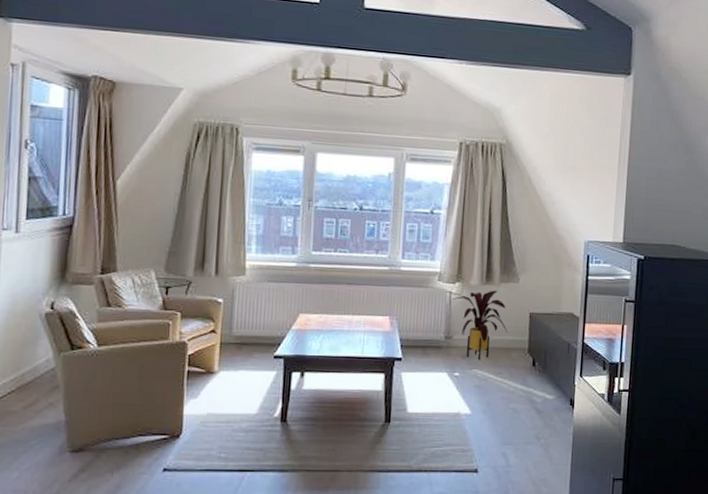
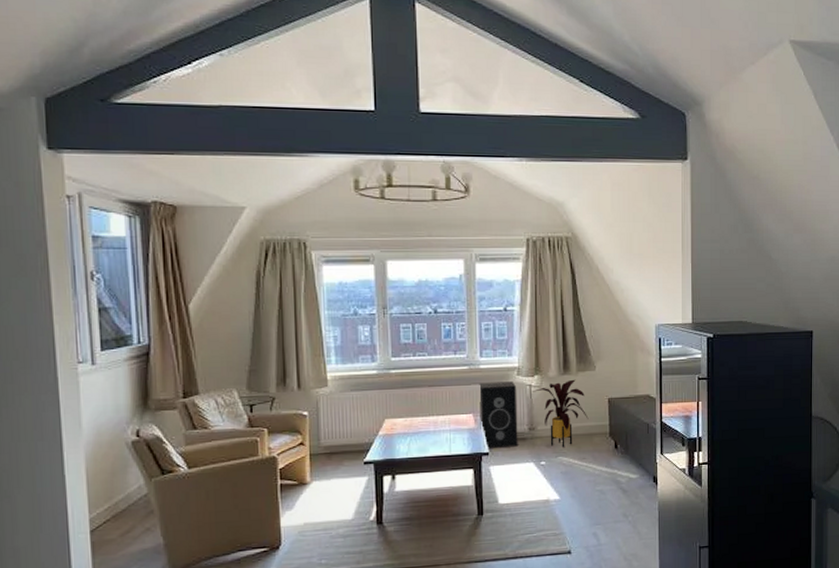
speaker: none [395,285,436,355] -> present [479,381,518,448]

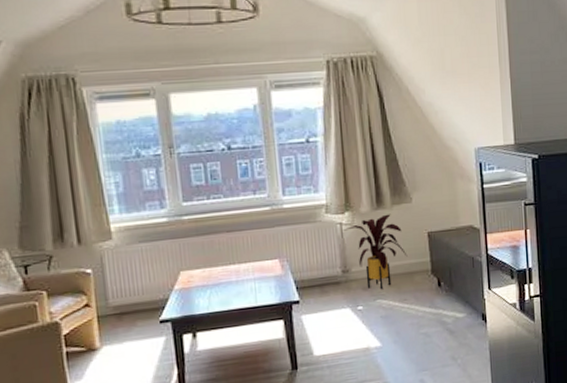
speaker: present [479,381,518,448] -> none [283,220,332,296]

